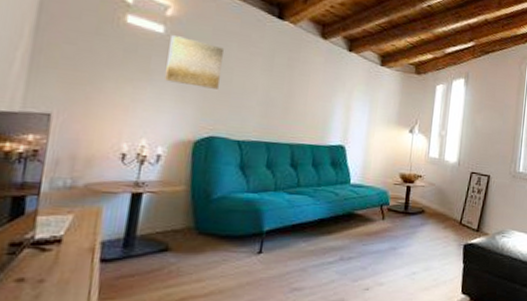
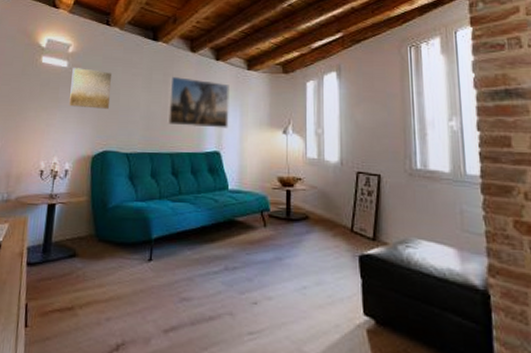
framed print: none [289,61,361,123] -> present [167,76,230,128]

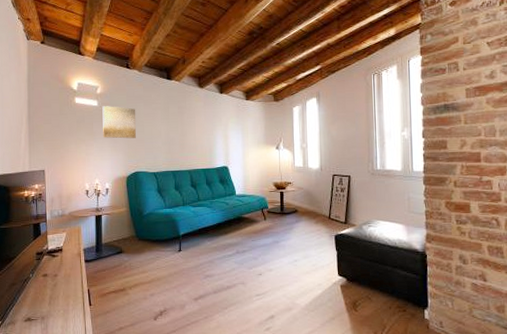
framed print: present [167,76,230,128] -> none [184,108,233,149]

